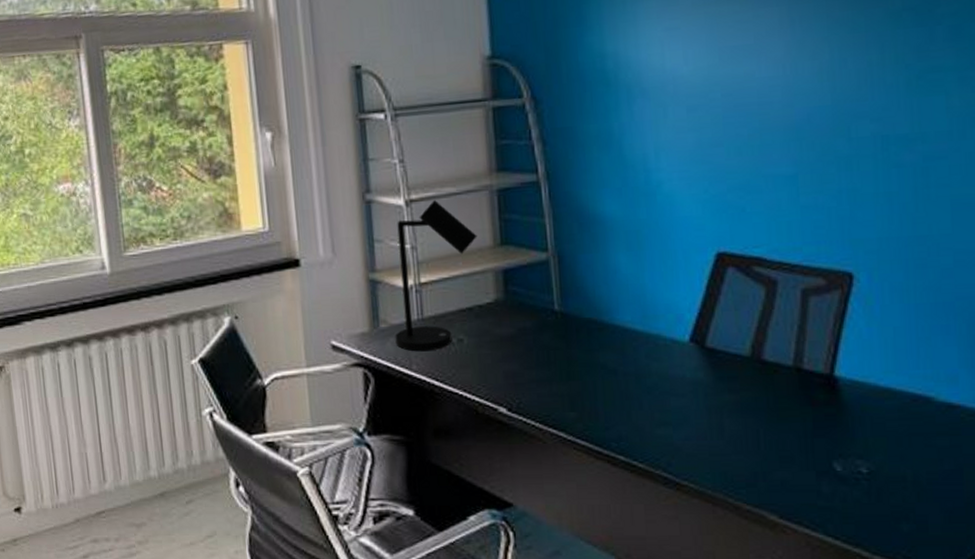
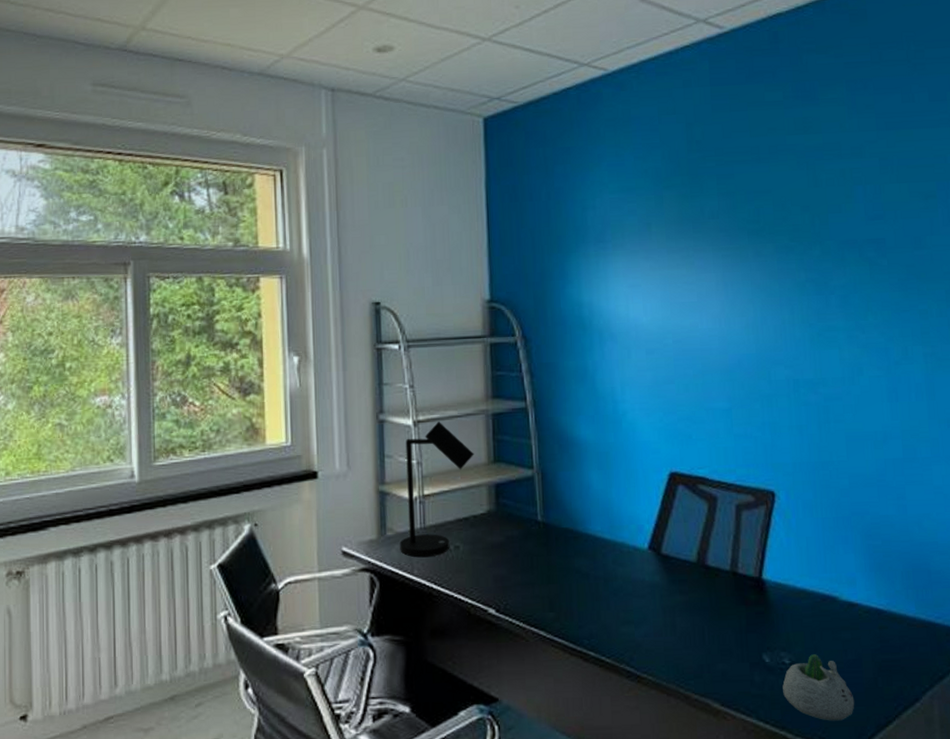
succulent planter: none [858,463,952,539] -> present [782,654,855,721]

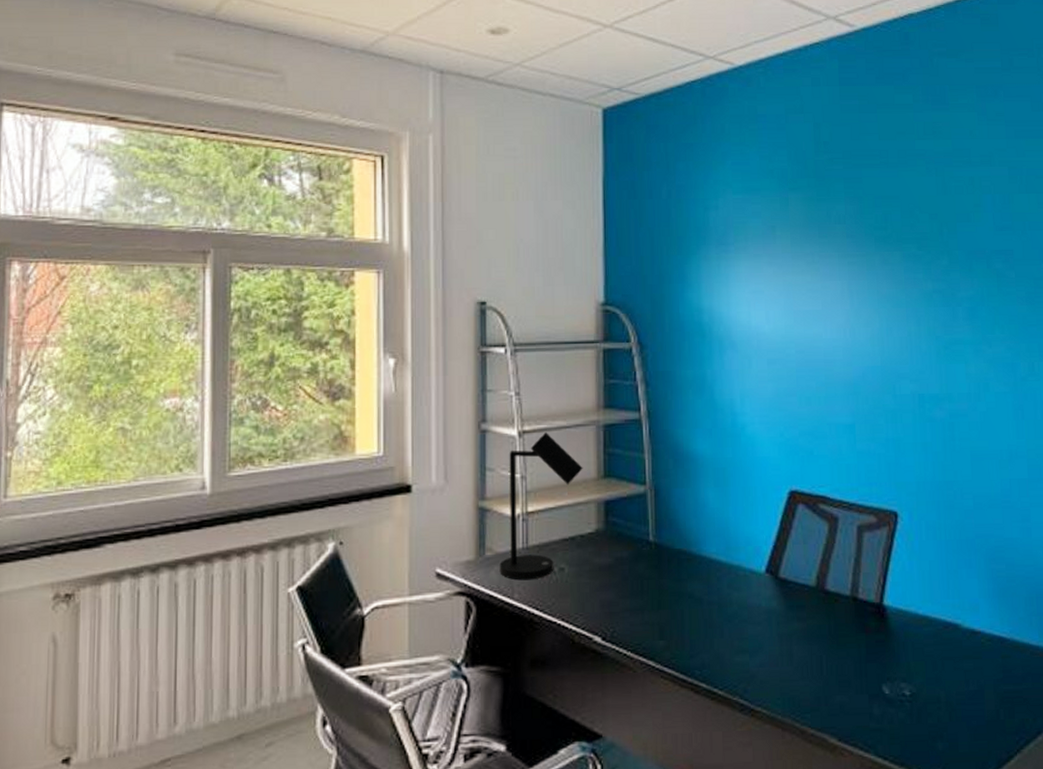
succulent planter: present [782,654,855,721] -> none [902,685,976,757]

